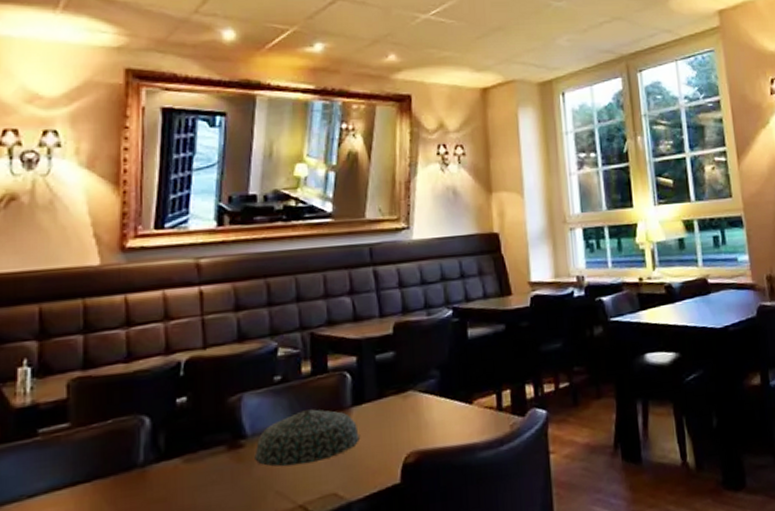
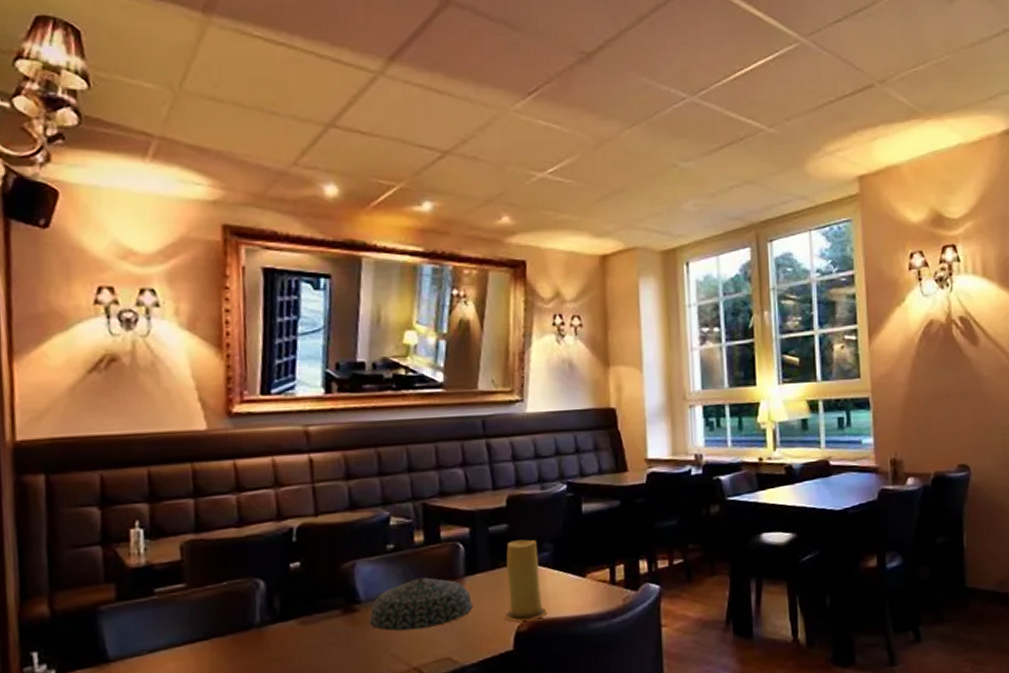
candle: none [391,367,435,454] -> present [504,539,548,623]

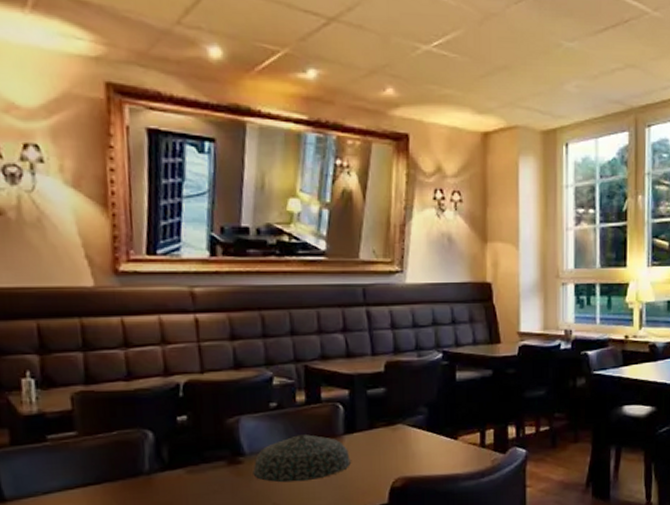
candle: present [504,539,548,623] -> none [380,403,421,479]

